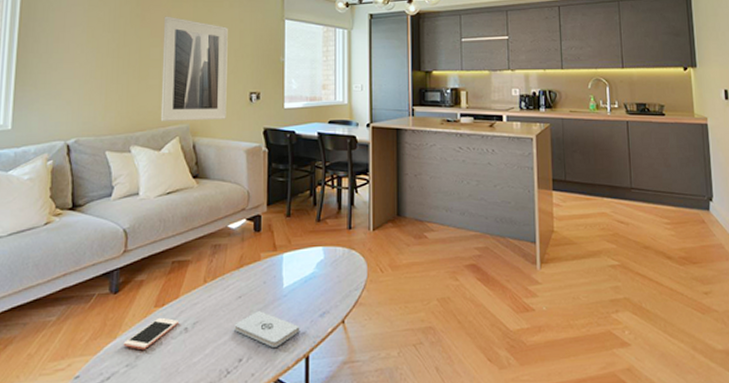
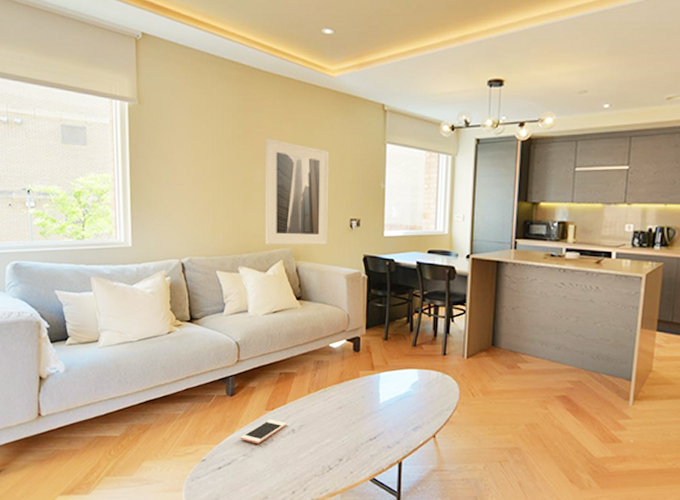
notepad: present [234,310,300,347] -> none [335,420,395,452]

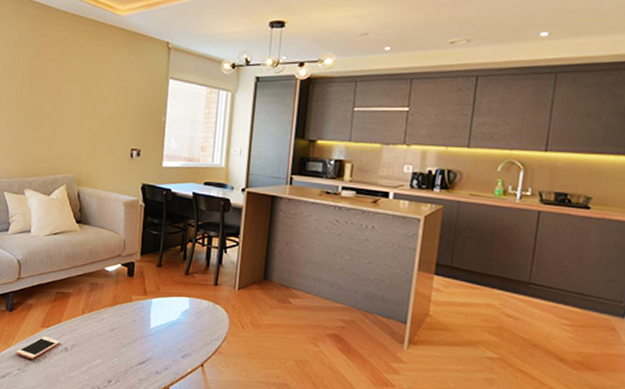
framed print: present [265,138,329,246] -> none [50,71,114,172]

